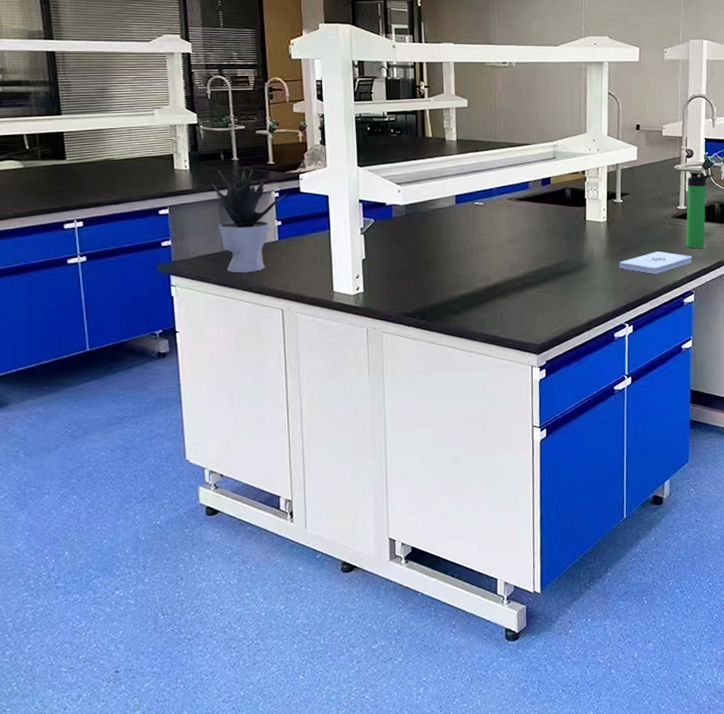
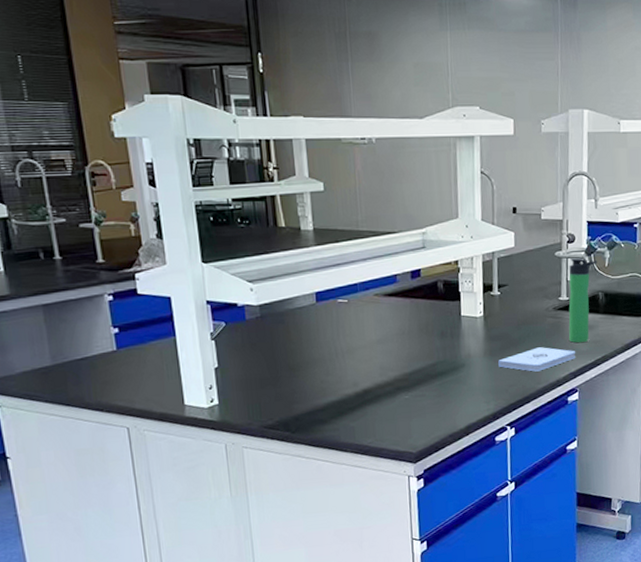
potted plant: present [211,169,287,273] -> none [31,268,123,389]

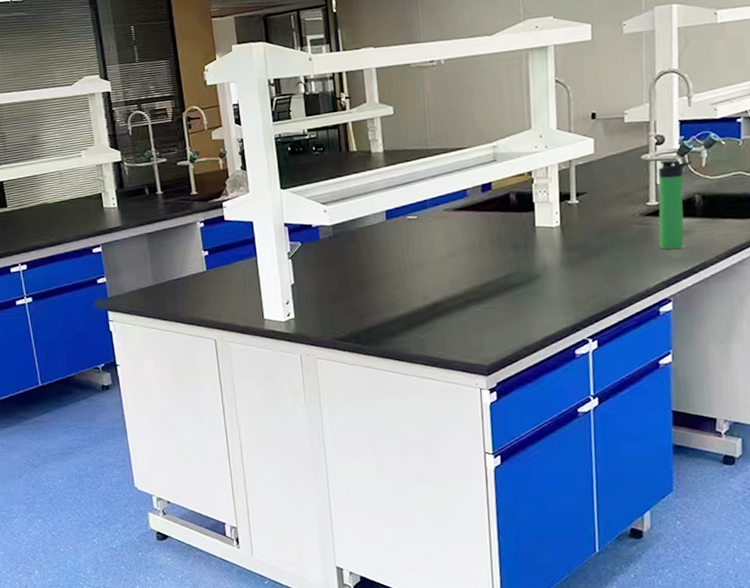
notepad: present [498,347,576,372] -> none [577,255,669,282]

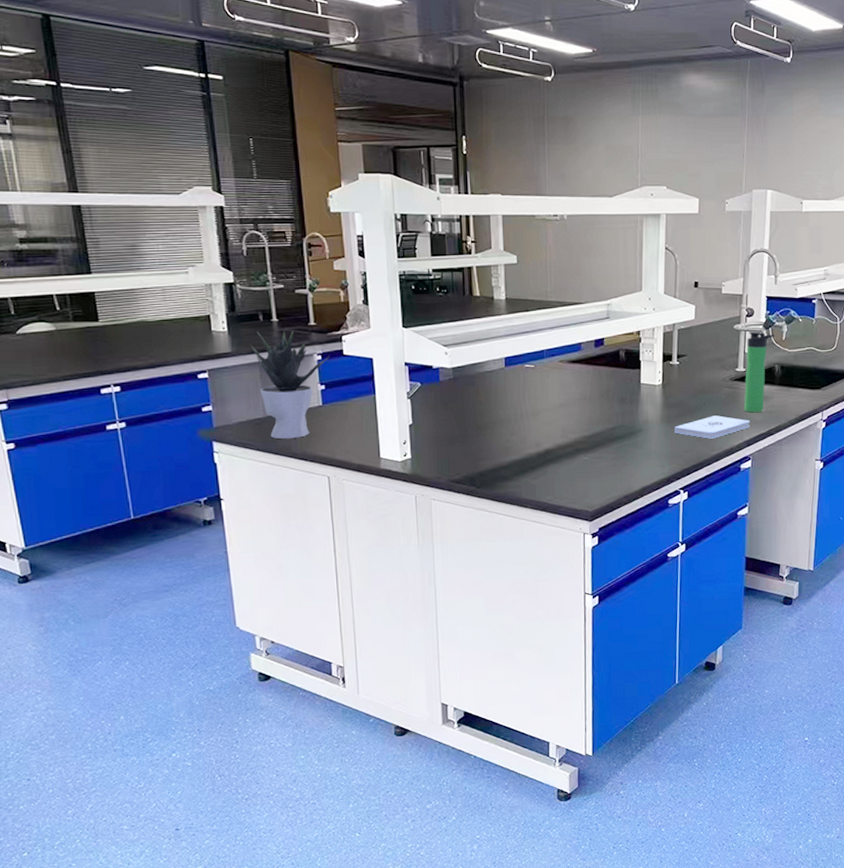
potted plant: none [138,201,212,305] -> present [250,330,330,439]
notepad: none [577,255,669,282] -> present [674,415,751,439]

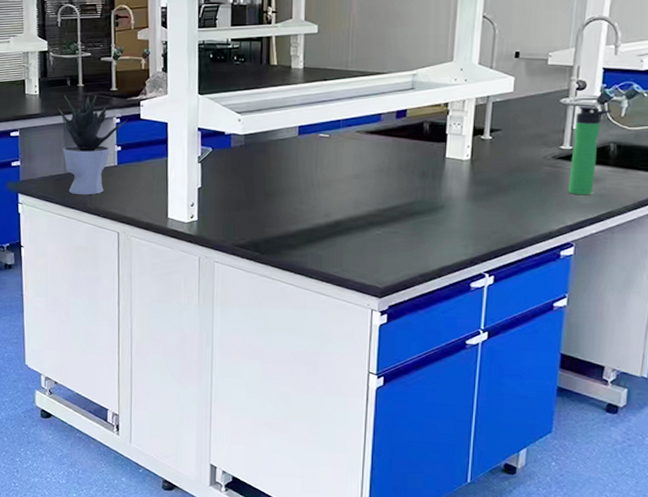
notepad: present [674,415,751,439] -> none [482,196,575,221]

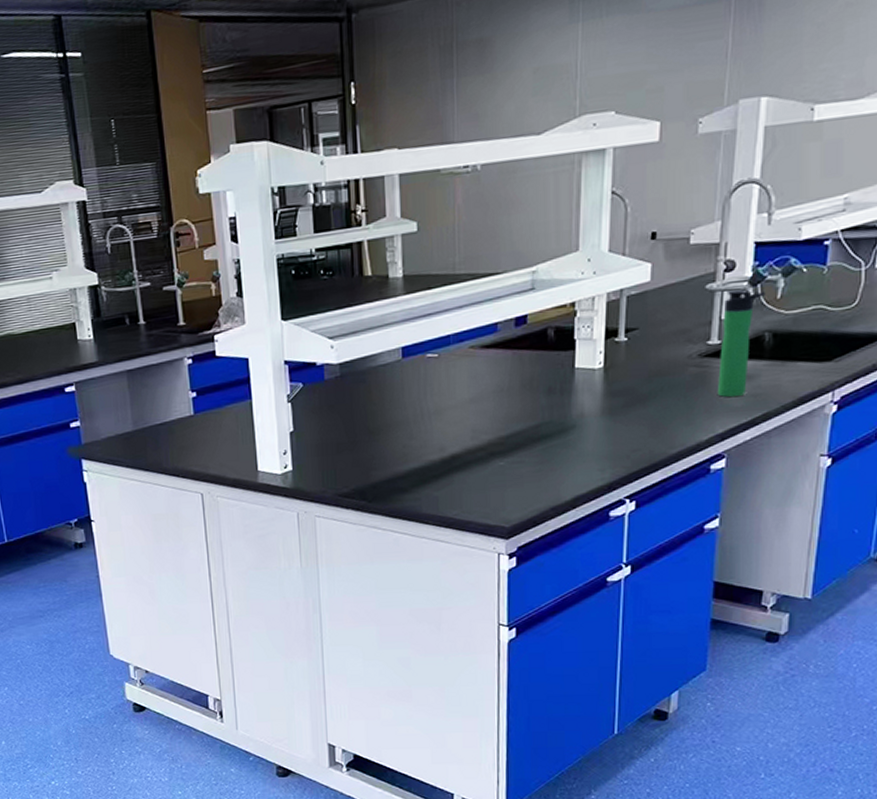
potted plant: present [57,95,128,194] -> none [117,332,201,454]

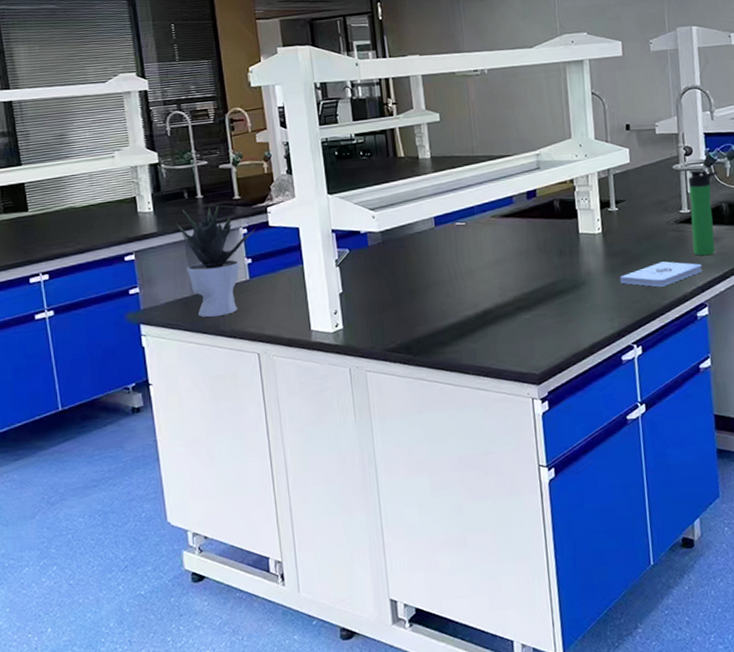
potted plant: none [117,332,201,454] -> present [176,205,256,317]
notepad: none [619,403,726,434] -> present [620,261,702,287]

